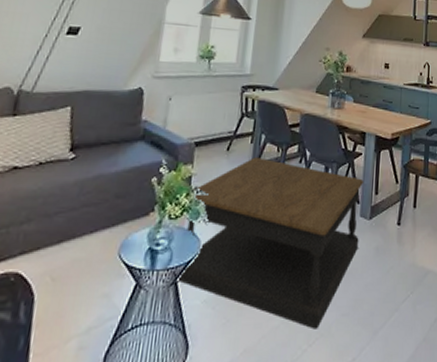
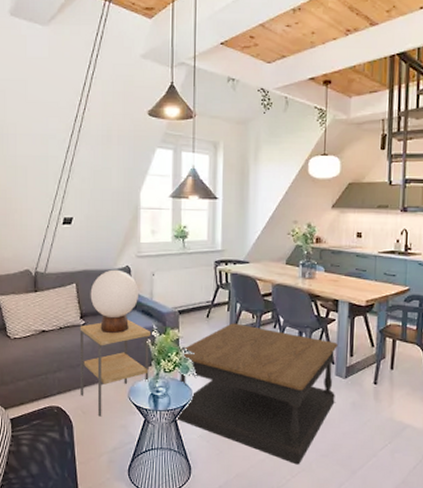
side table: none [53,152,158,284] -> present [79,319,151,417]
table lamp: none [87,91,151,171] -> present [90,269,139,334]

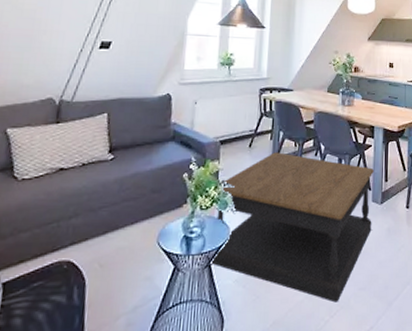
side table: present [79,319,151,417] -> none [99,151,189,269]
table lamp: present [90,269,139,334] -> none [122,97,179,169]

